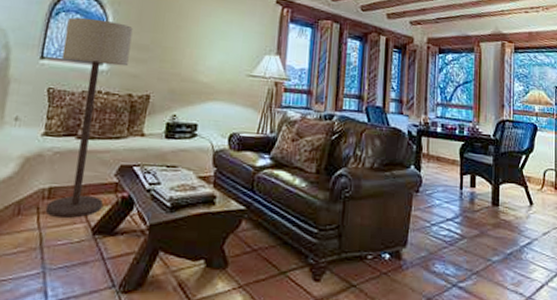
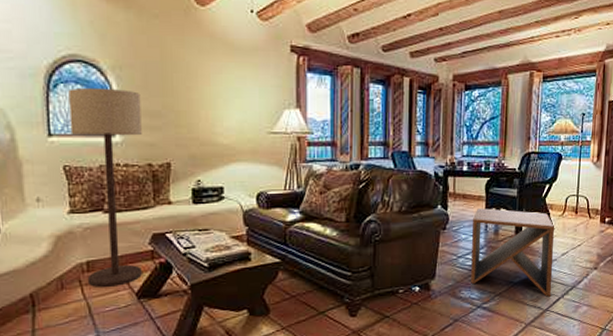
side table: none [445,173,534,282] -> present [471,208,554,297]

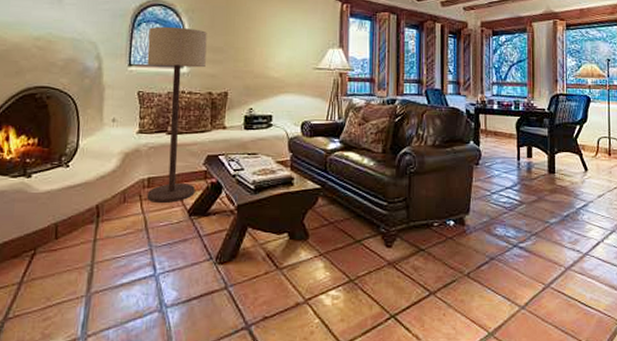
side table: present [471,208,554,297] -> none [505,146,590,240]

